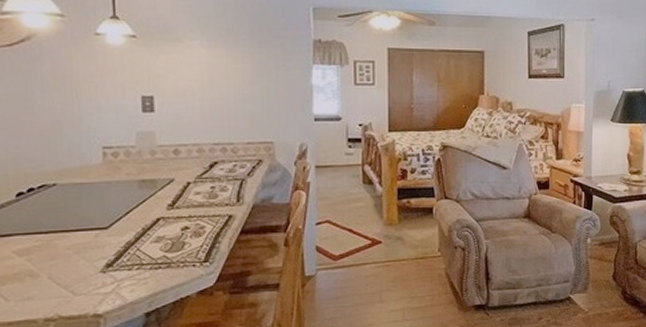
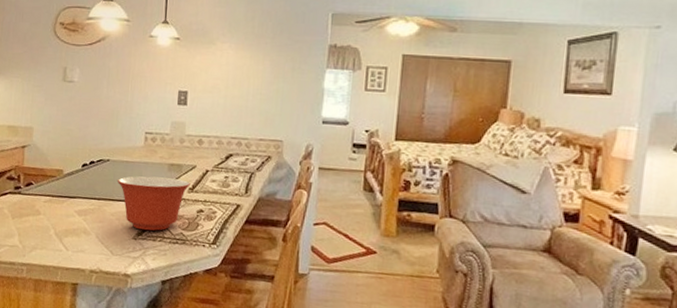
mixing bowl: none [69,196,169,261] -> present [117,176,190,231]

